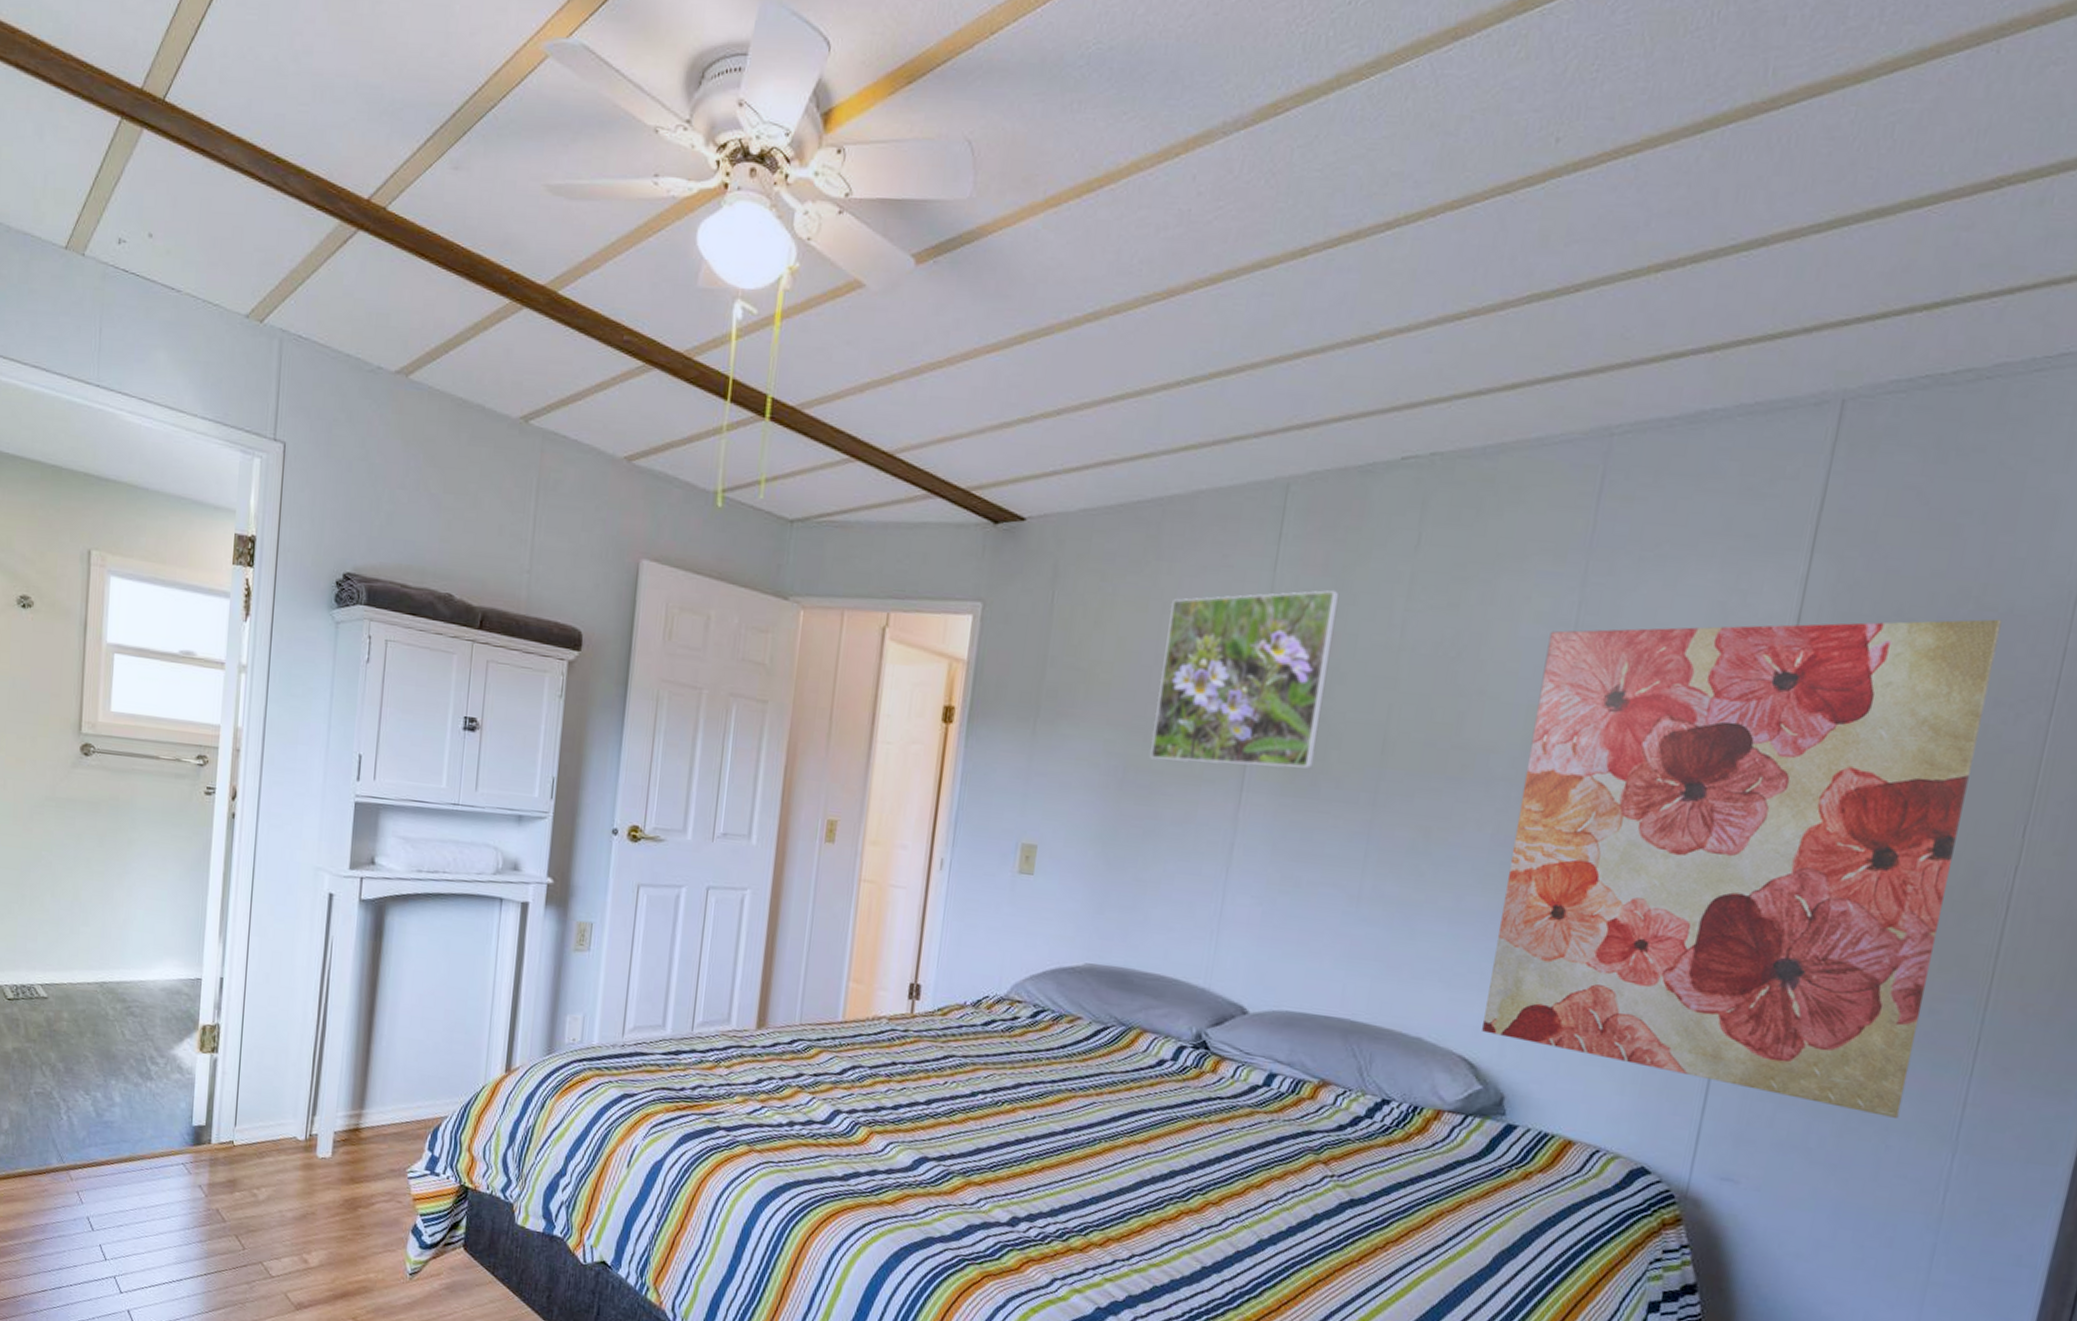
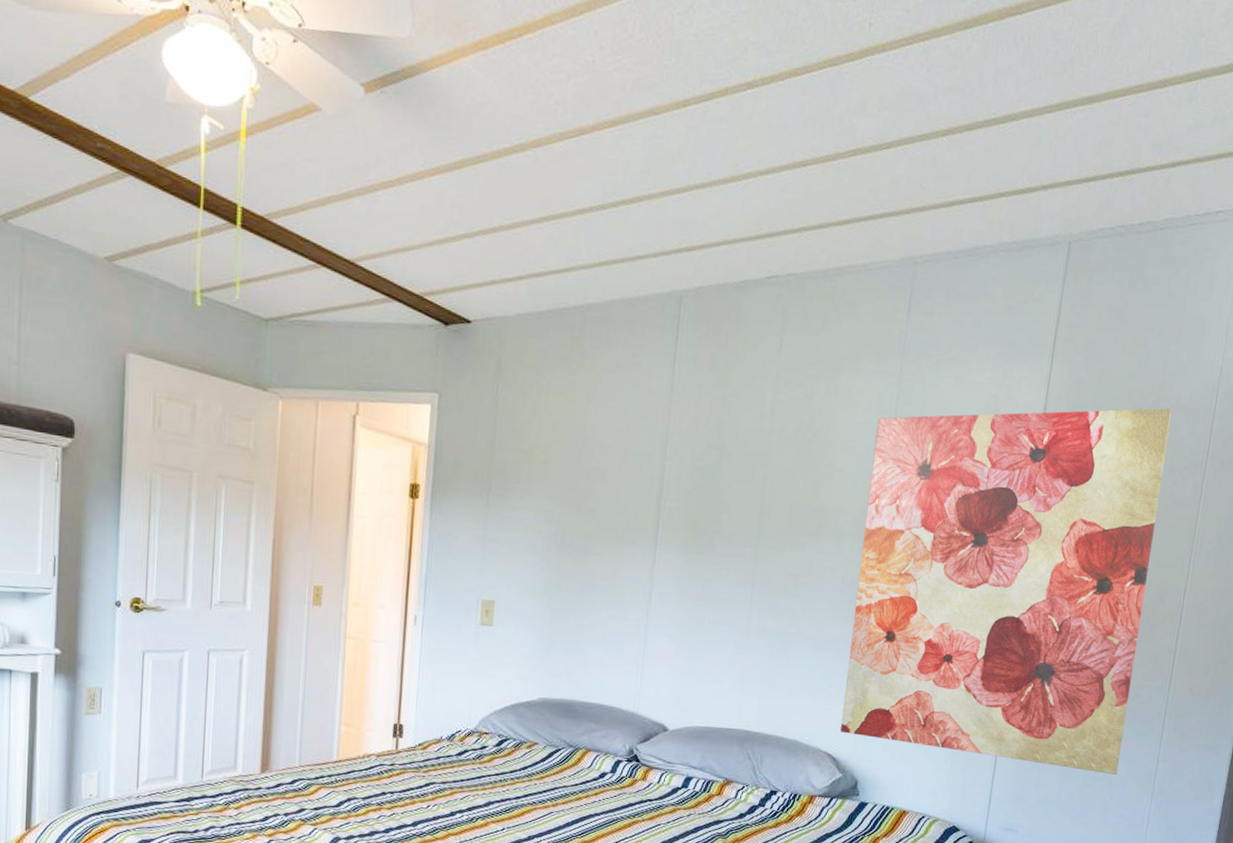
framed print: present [1150,589,1340,770] -> none [583,384,724,531]

